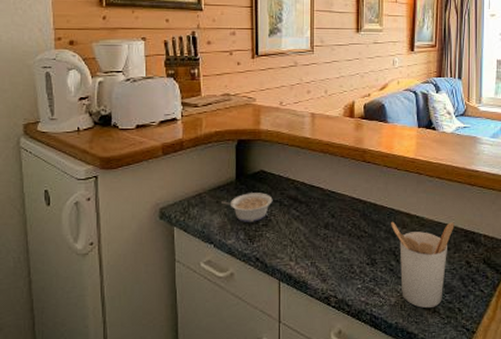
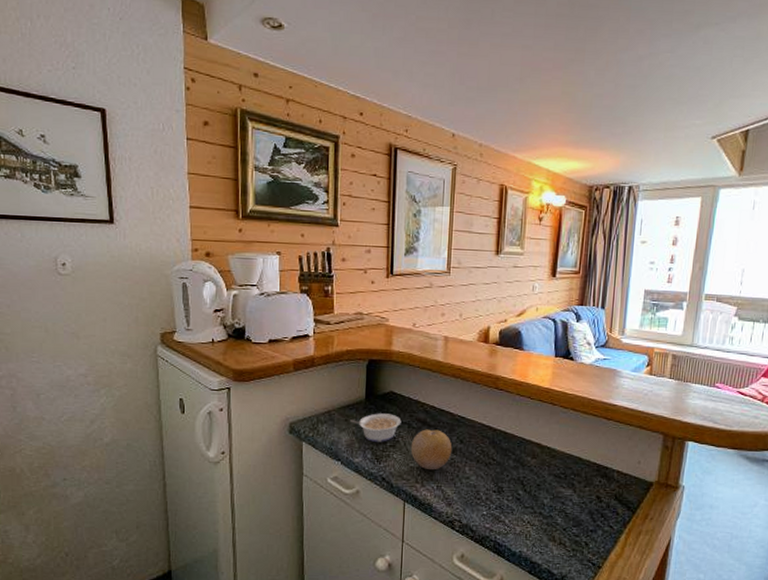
fruit: none [283,206,324,247] -> present [410,429,453,471]
utensil holder: present [391,221,455,309] -> none [520,450,587,540]

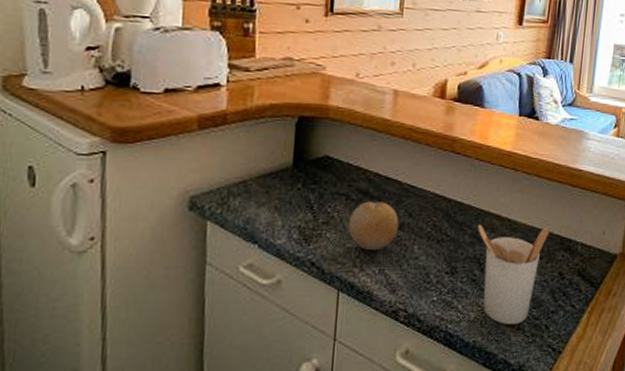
legume: present [350,413,402,442] -> none [272,182,338,219]
utensil holder: none [520,450,587,540] -> present [477,224,550,325]

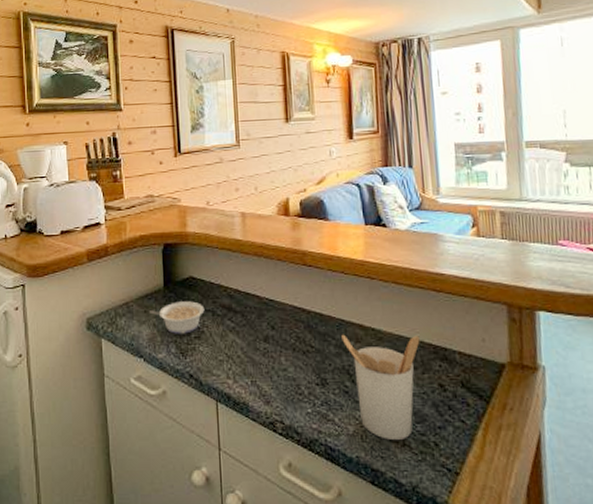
legume: none [272,182,338,219] -> present [150,301,205,334]
fruit: present [348,201,399,251] -> none [217,316,264,363]

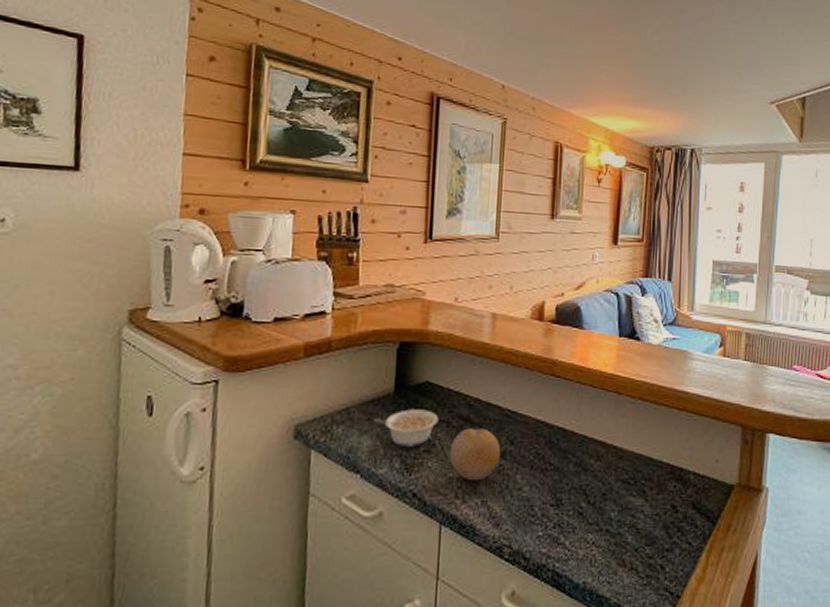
fruit: none [217,316,264,363] -> present [449,428,501,481]
utensil holder: present [341,334,420,441] -> none [582,451,659,565]

